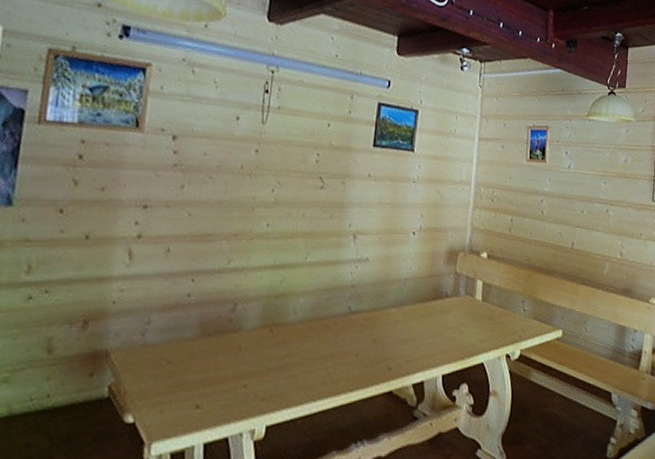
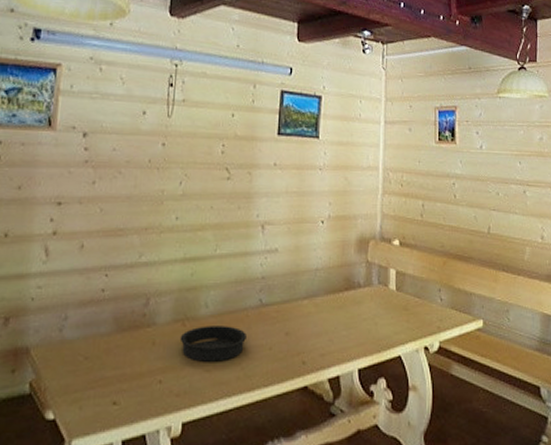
baking pan: none [266,332,334,367] -> present [179,326,246,362]

